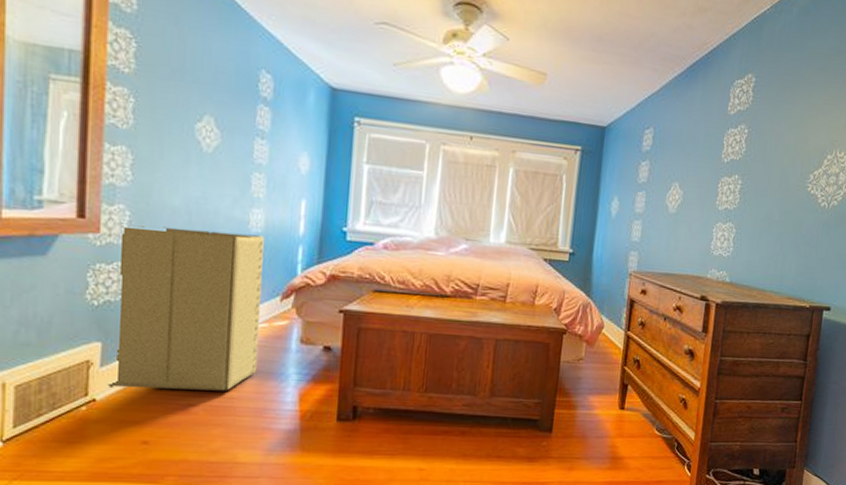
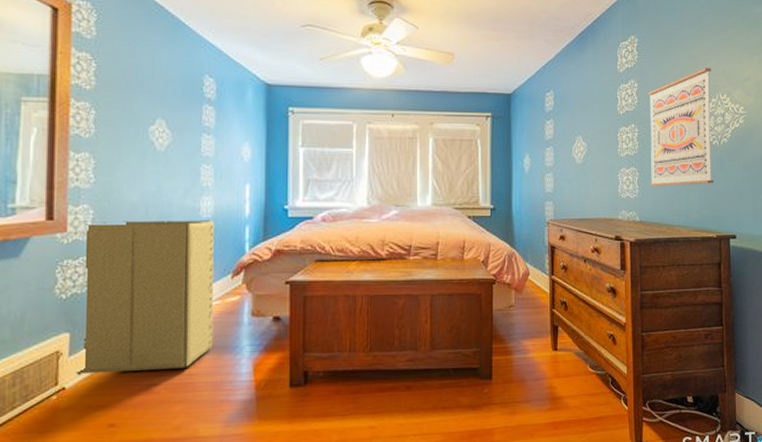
wall art: none [746,119,833,250] -> present [648,68,714,186]

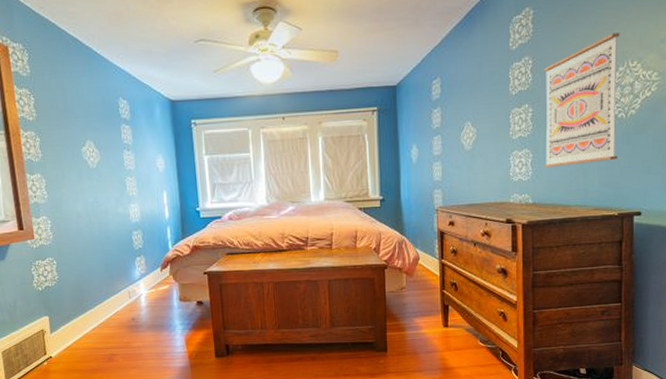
laundry hamper: present [75,220,214,376] -> none [46,224,153,348]

